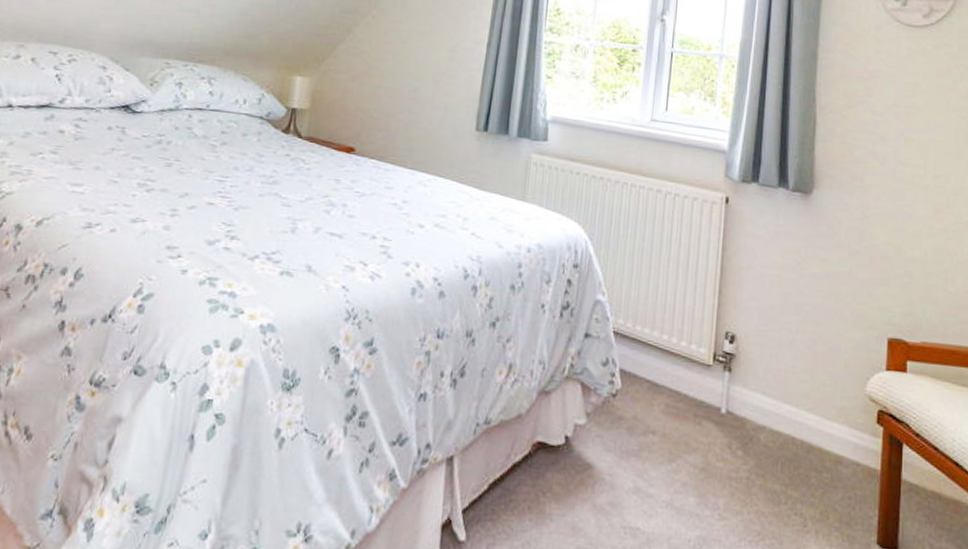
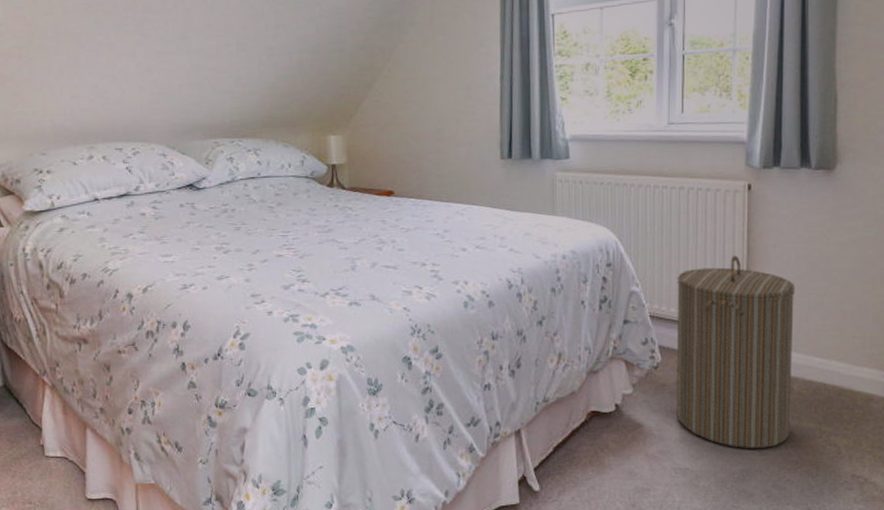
laundry hamper: none [631,273,767,511] -> present [675,255,796,448]

